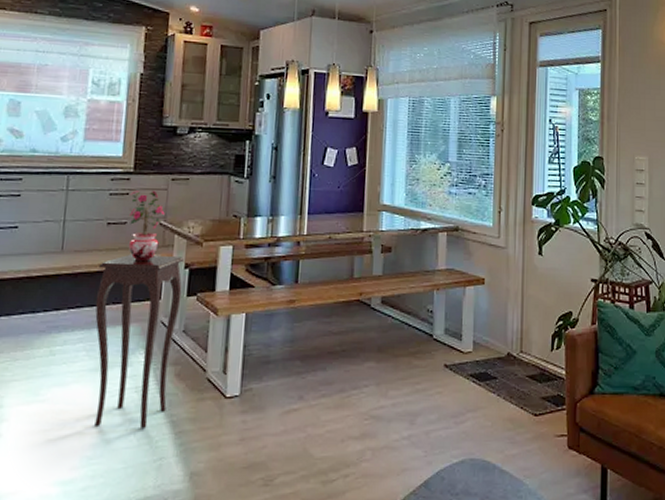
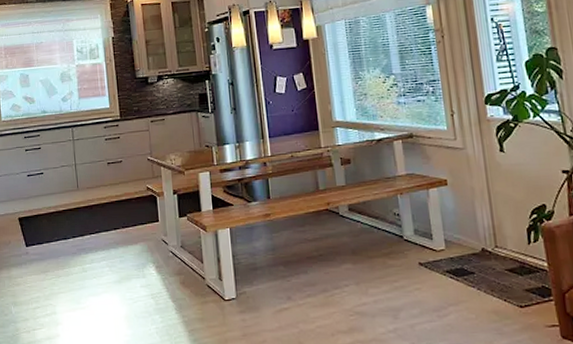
side table: present [95,254,185,430] -> none [107,185,178,329]
potted plant: present [128,189,165,262] -> none [121,132,150,192]

